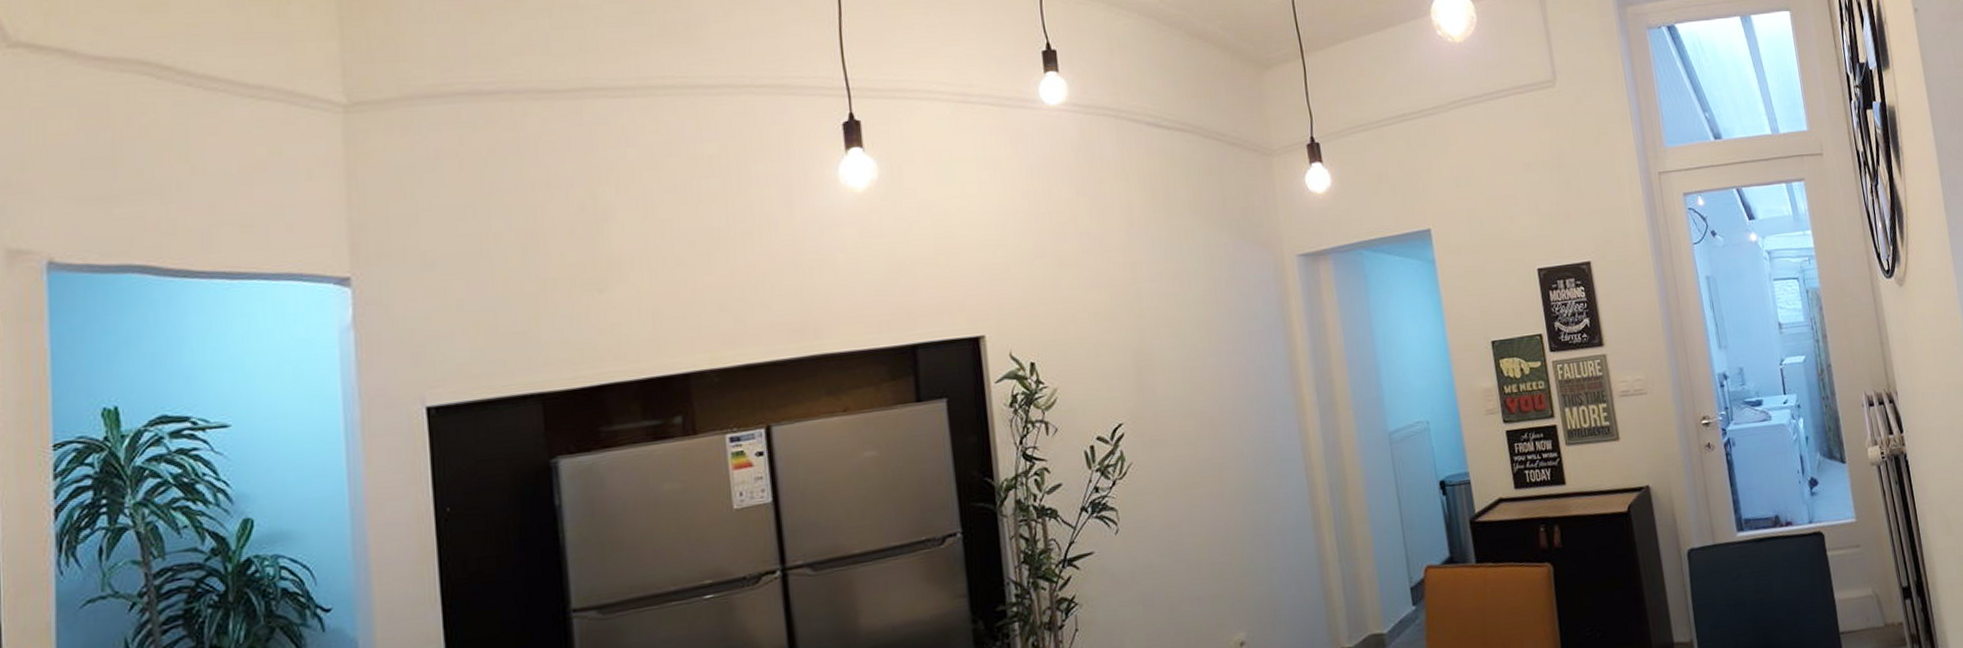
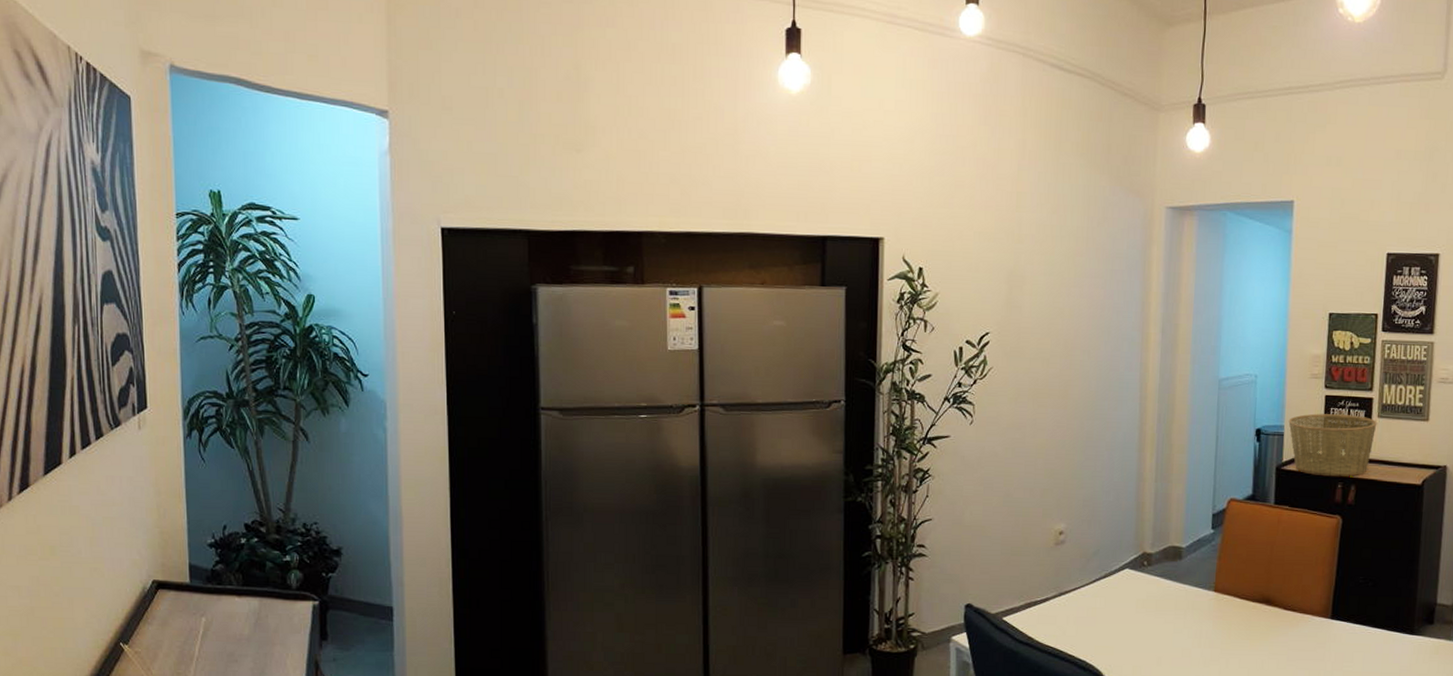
basket: none [1472,446,1568,523] -> present [1288,413,1377,477]

